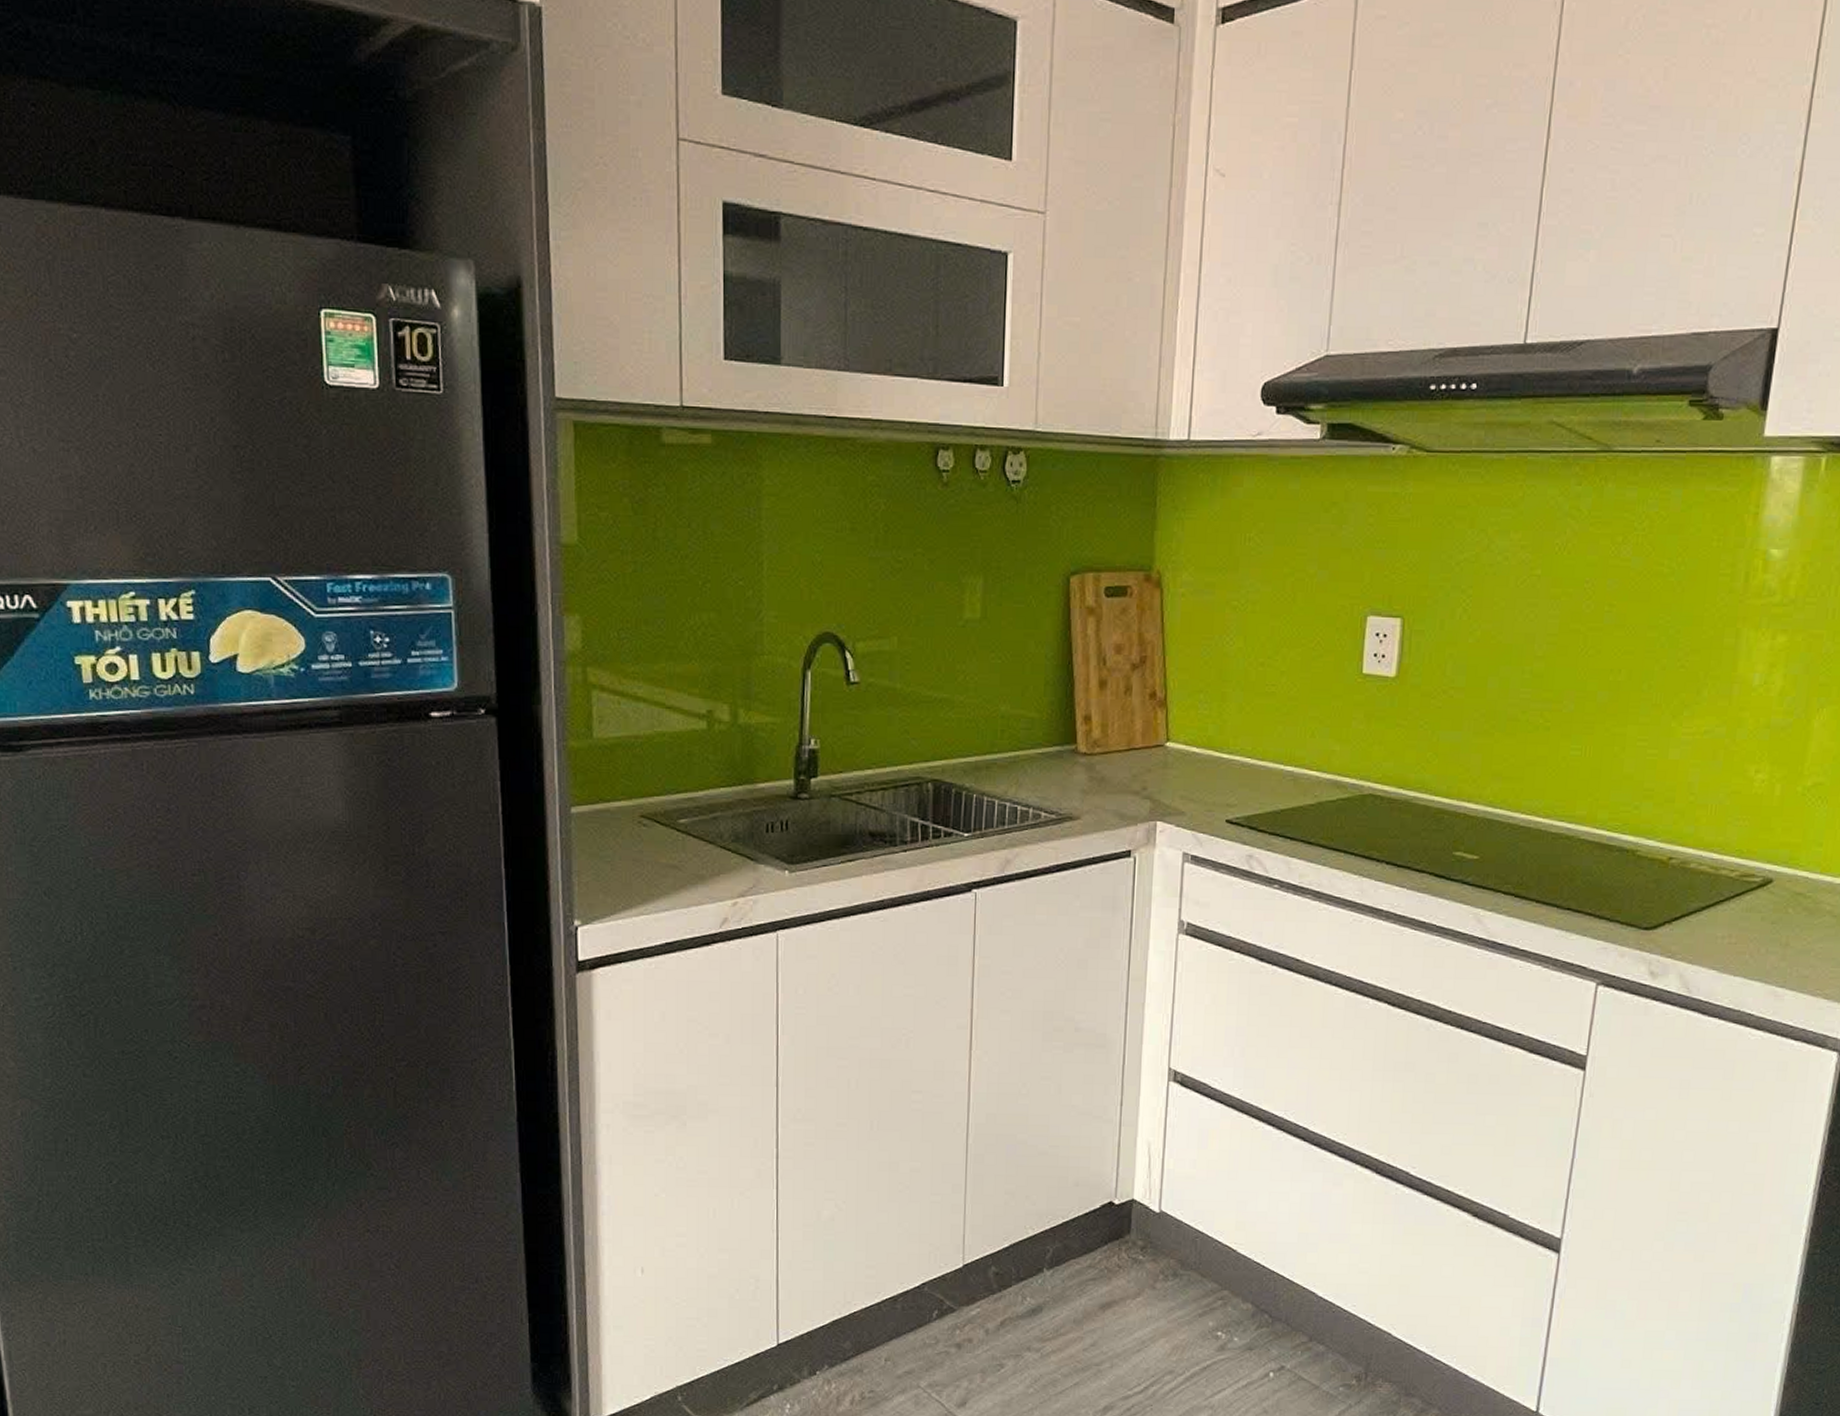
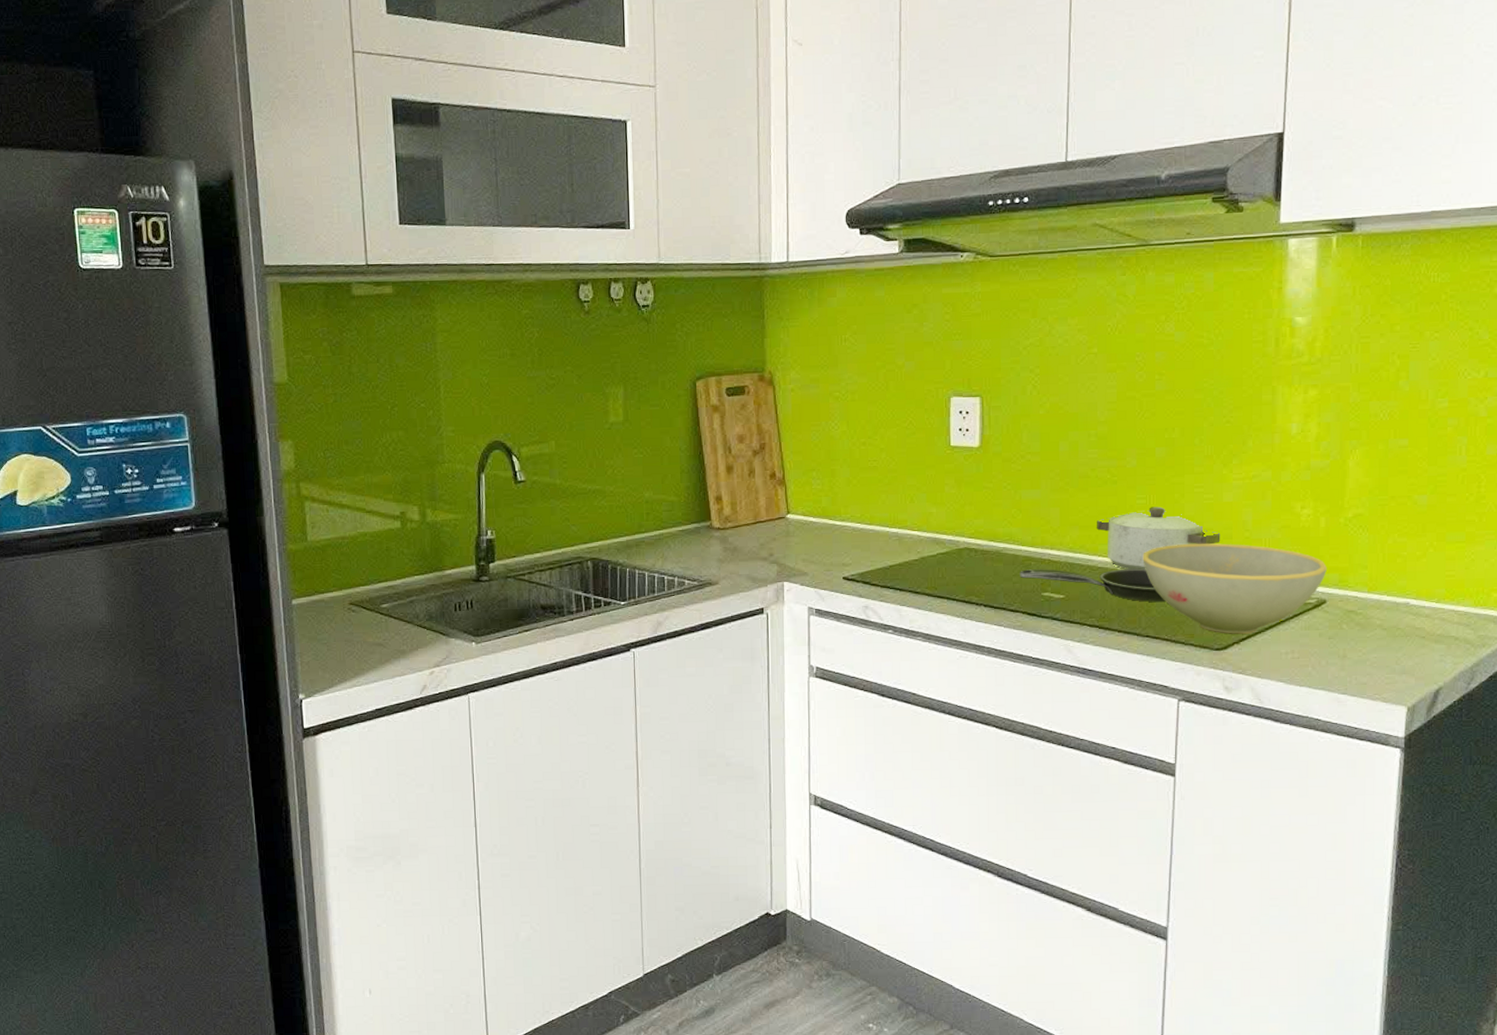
frying pan: none [1430,824,1593,871] -> present [1020,568,1165,603]
cooking pot: none [1522,760,1662,833] -> present [1097,506,1221,570]
bowl: none [1571,805,1778,913] -> present [1143,543,1328,634]

